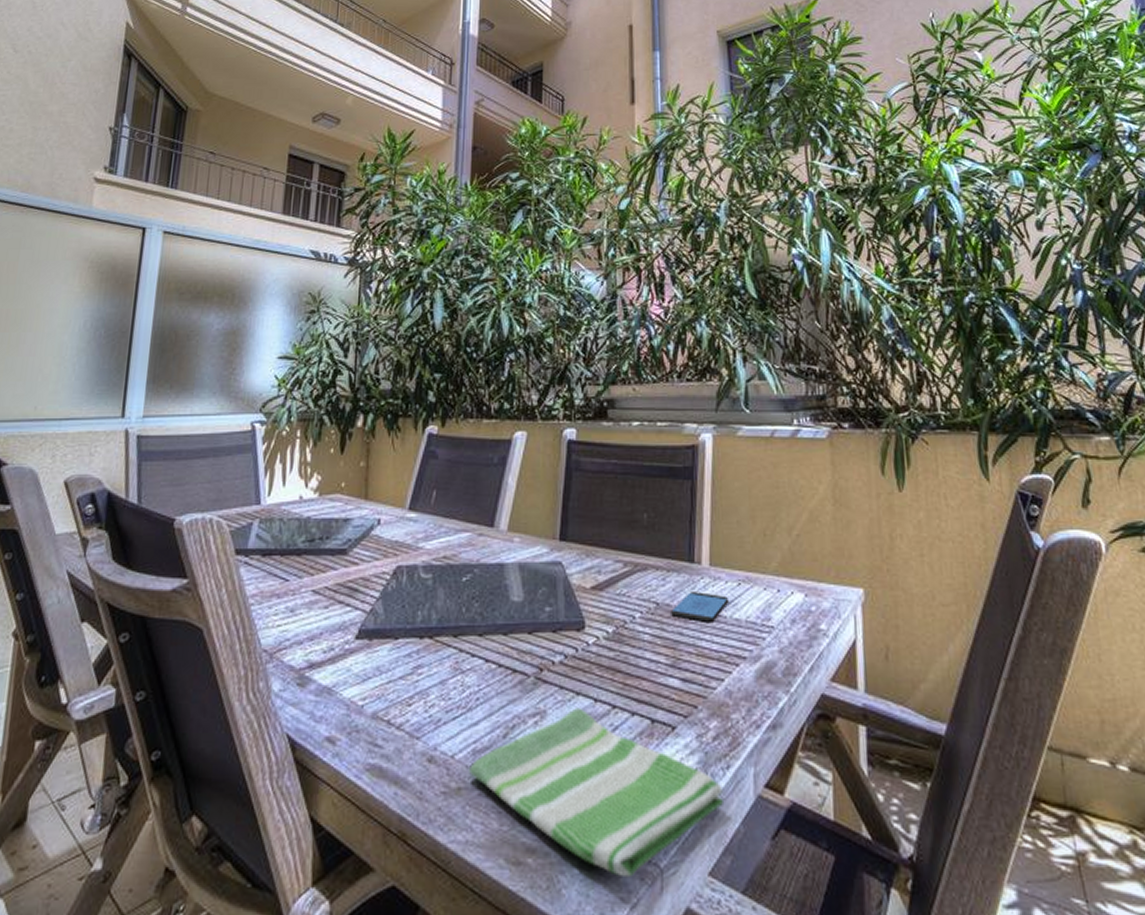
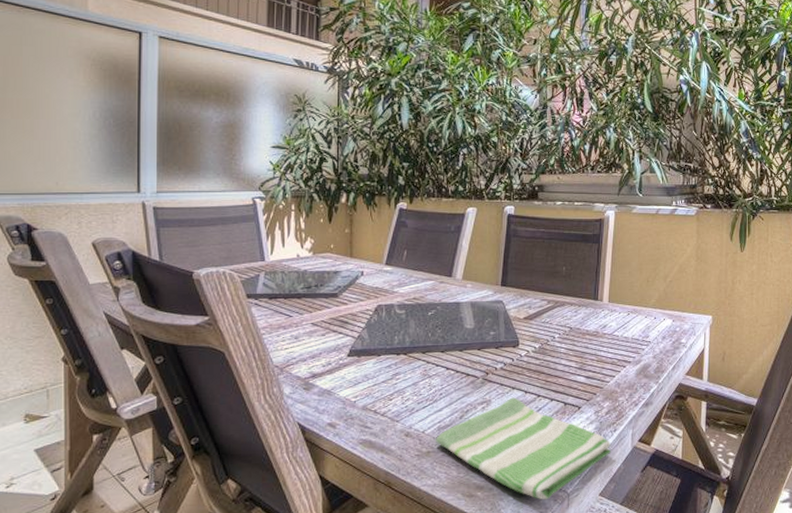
smartphone: present [671,592,728,622] -> none [580,320,620,340]

